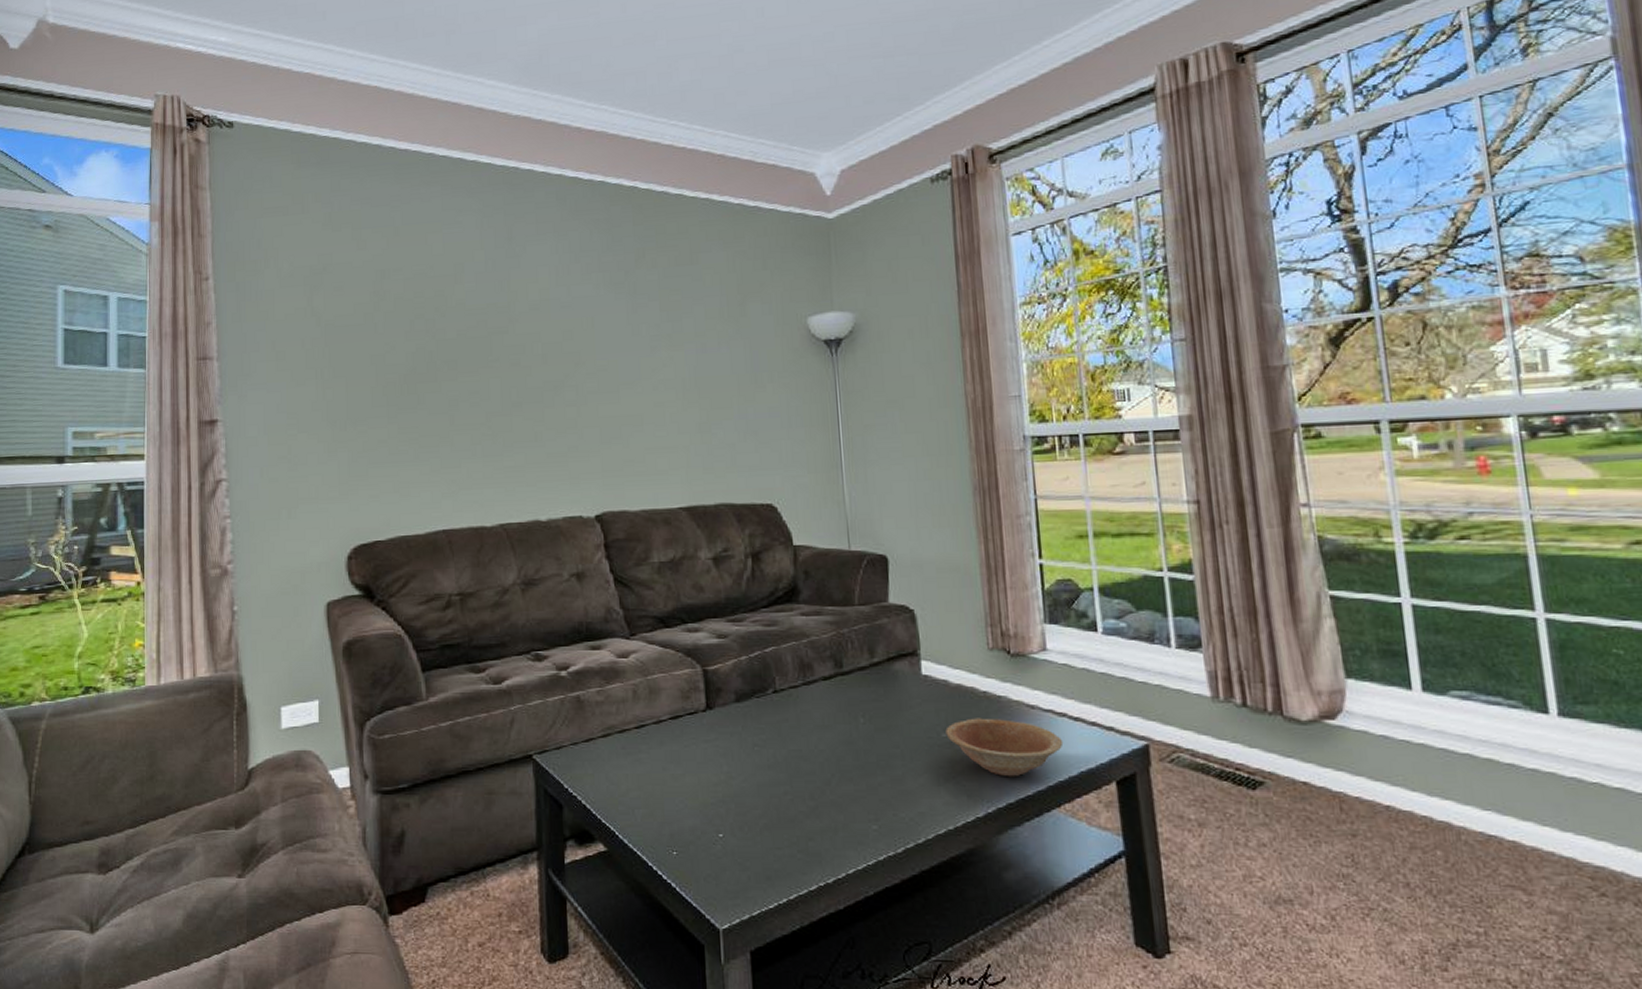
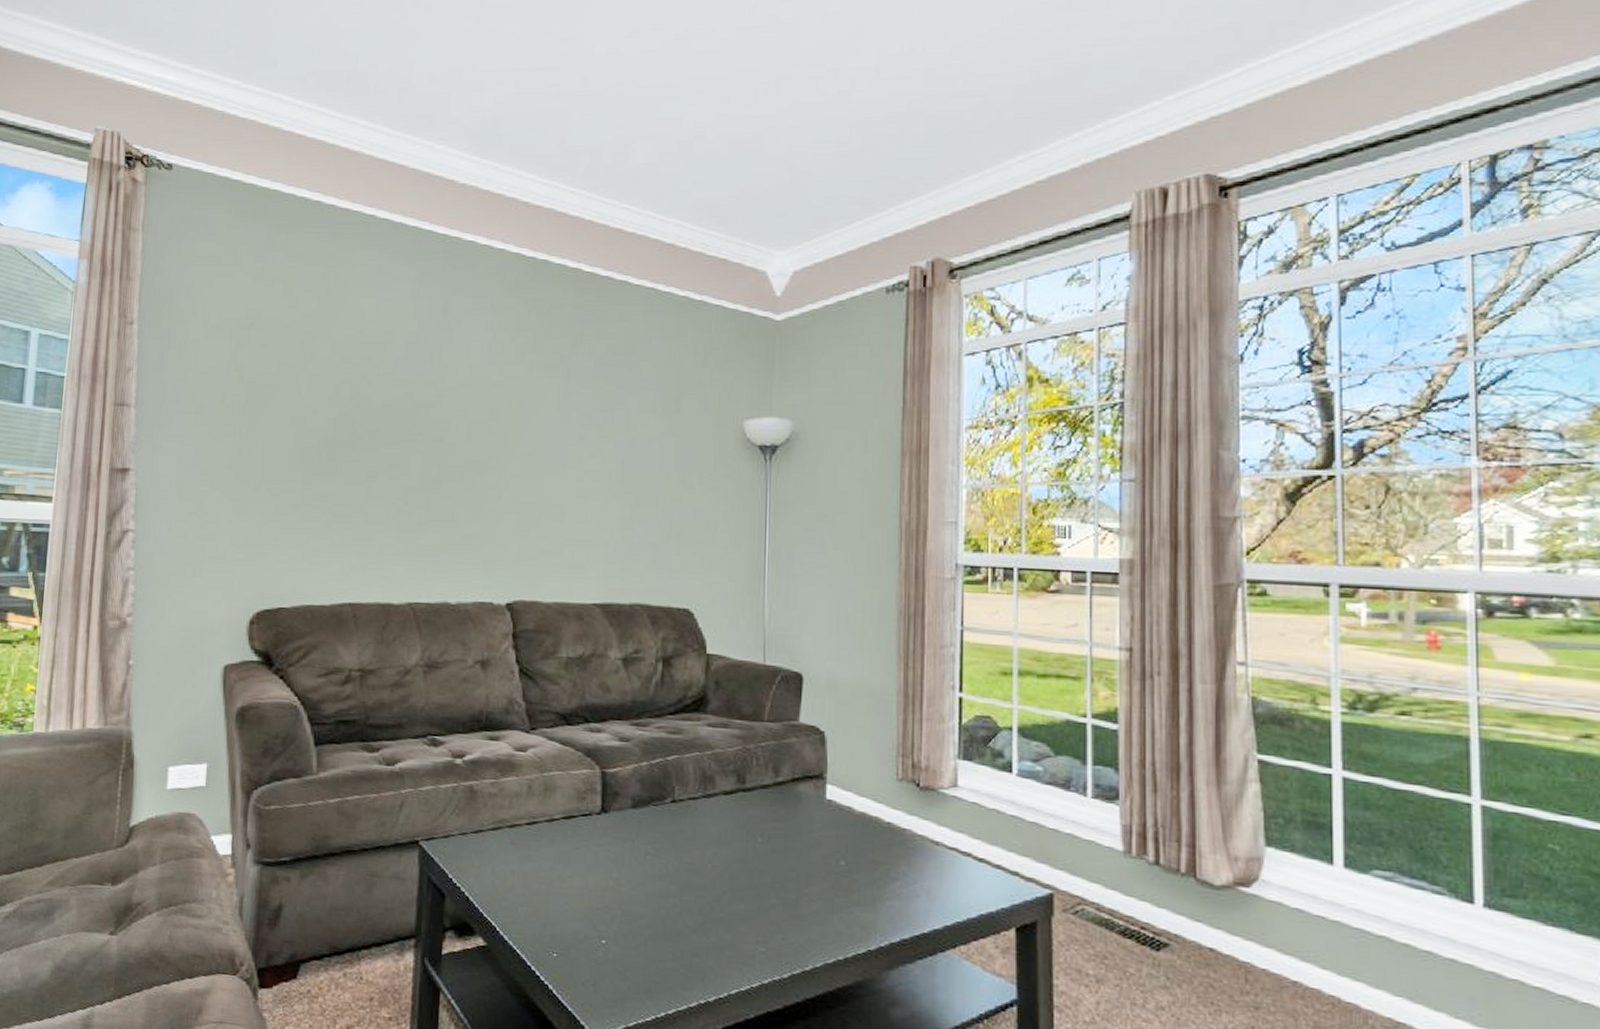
bowl: present [945,718,1064,777] -> none [845,848,965,913]

